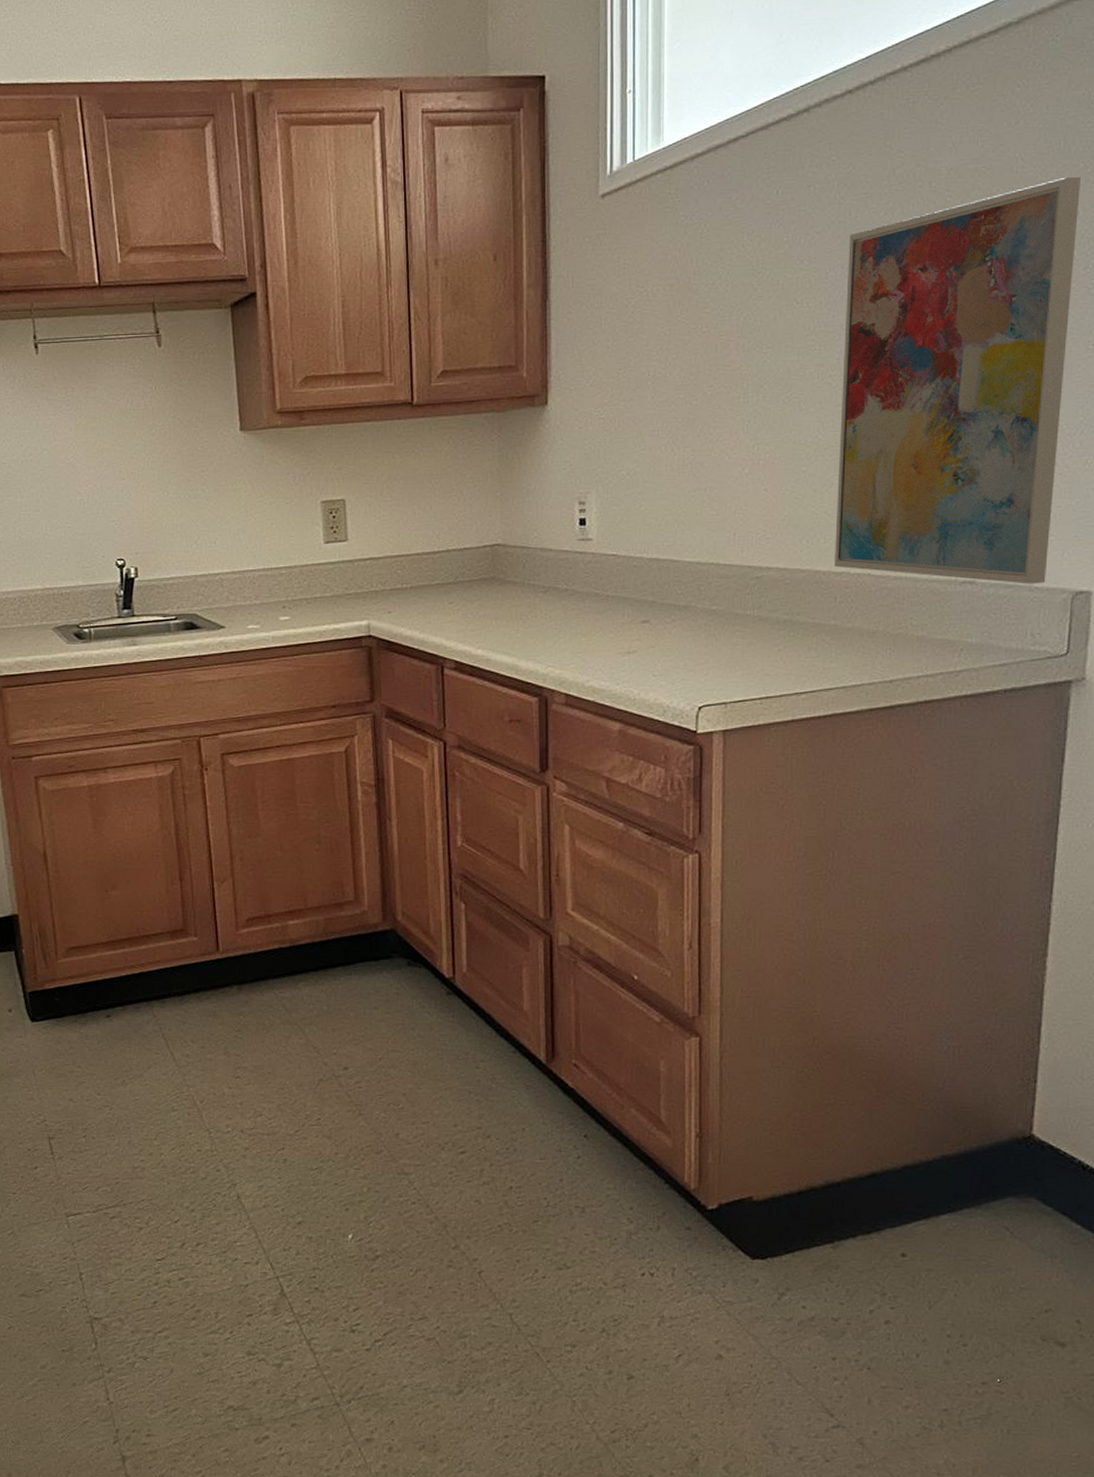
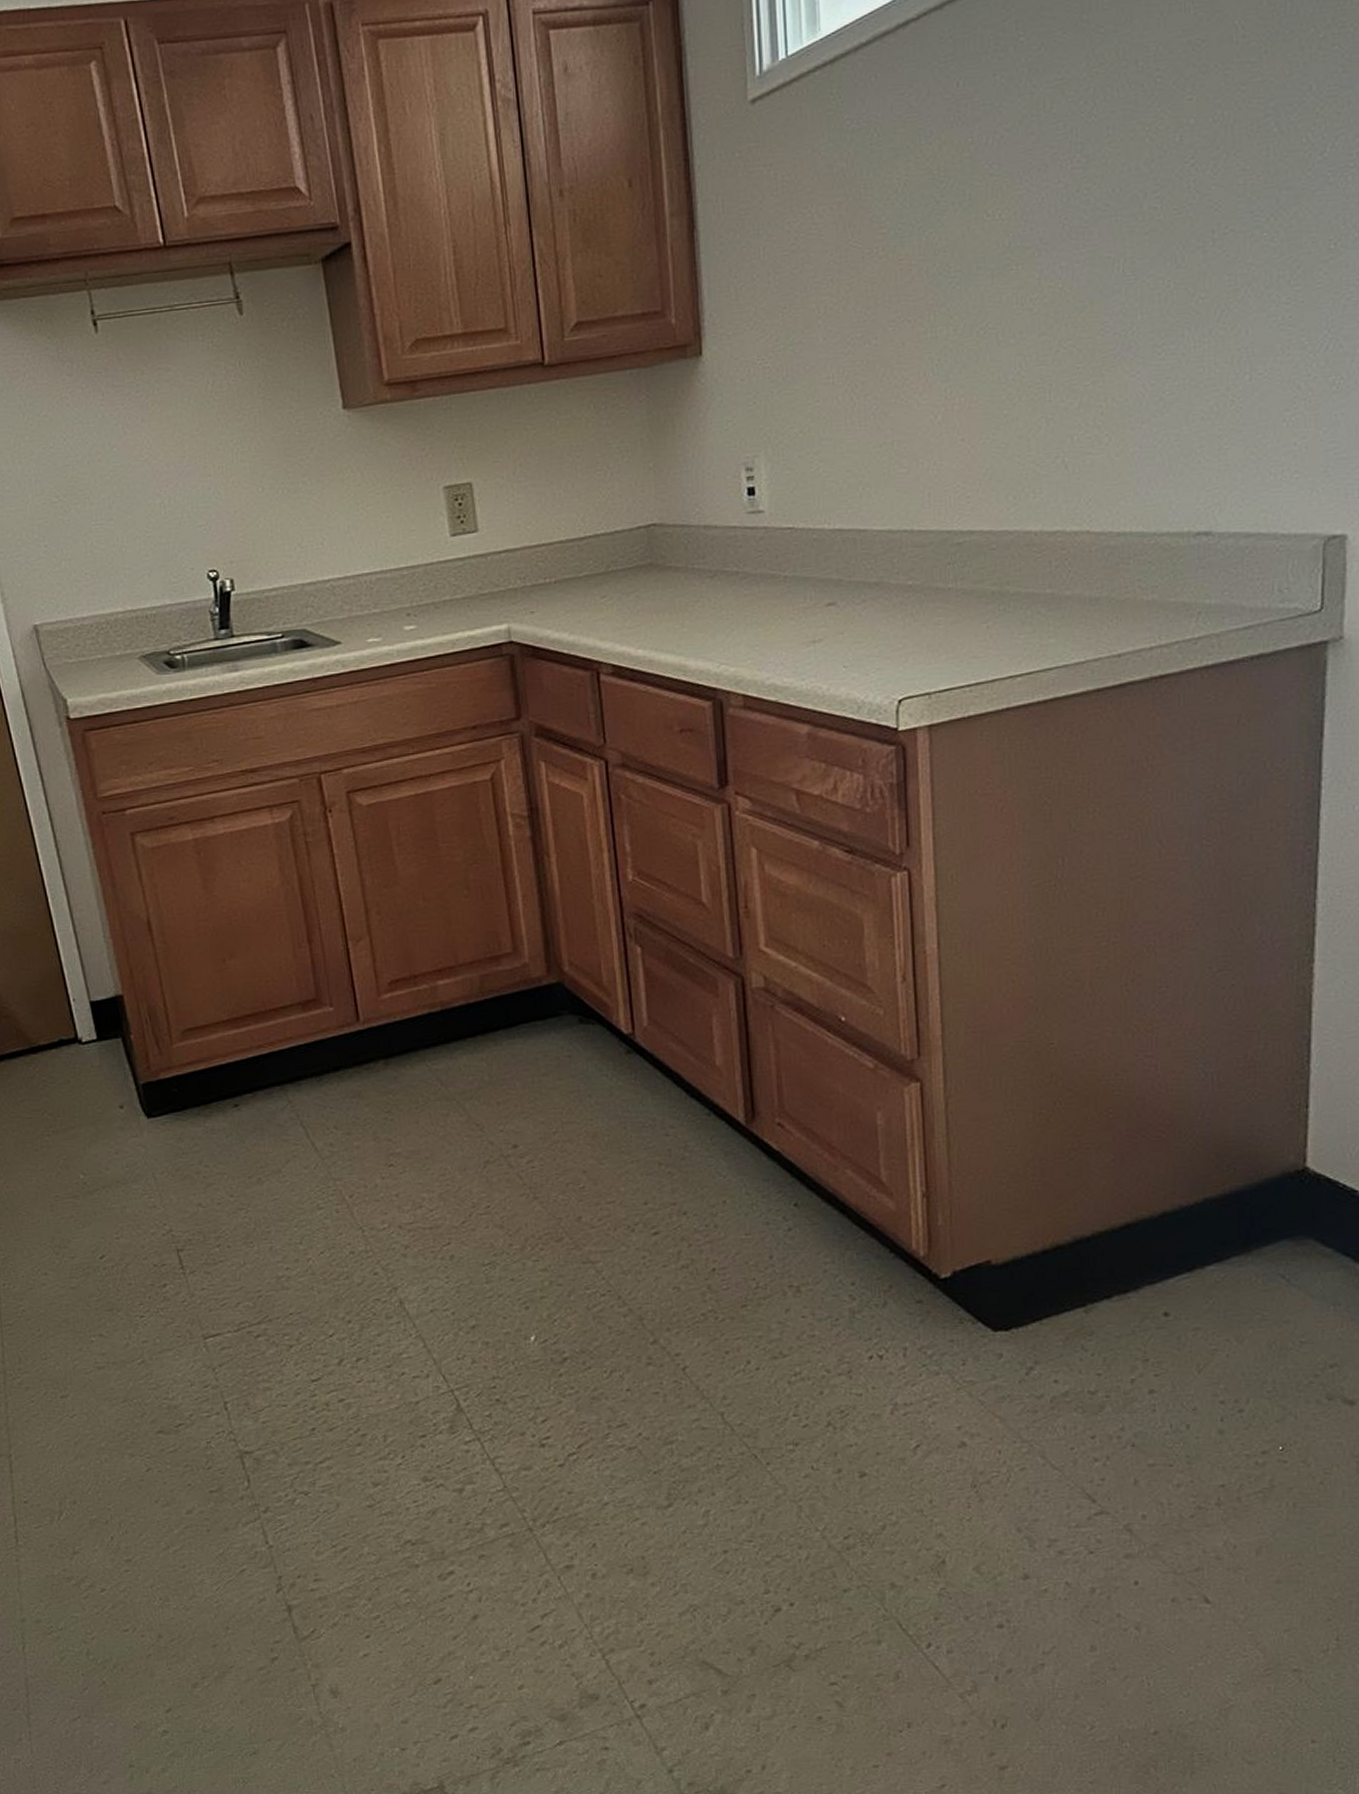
wall art: present [835,176,1081,584] -> none [1044,44,1312,532]

